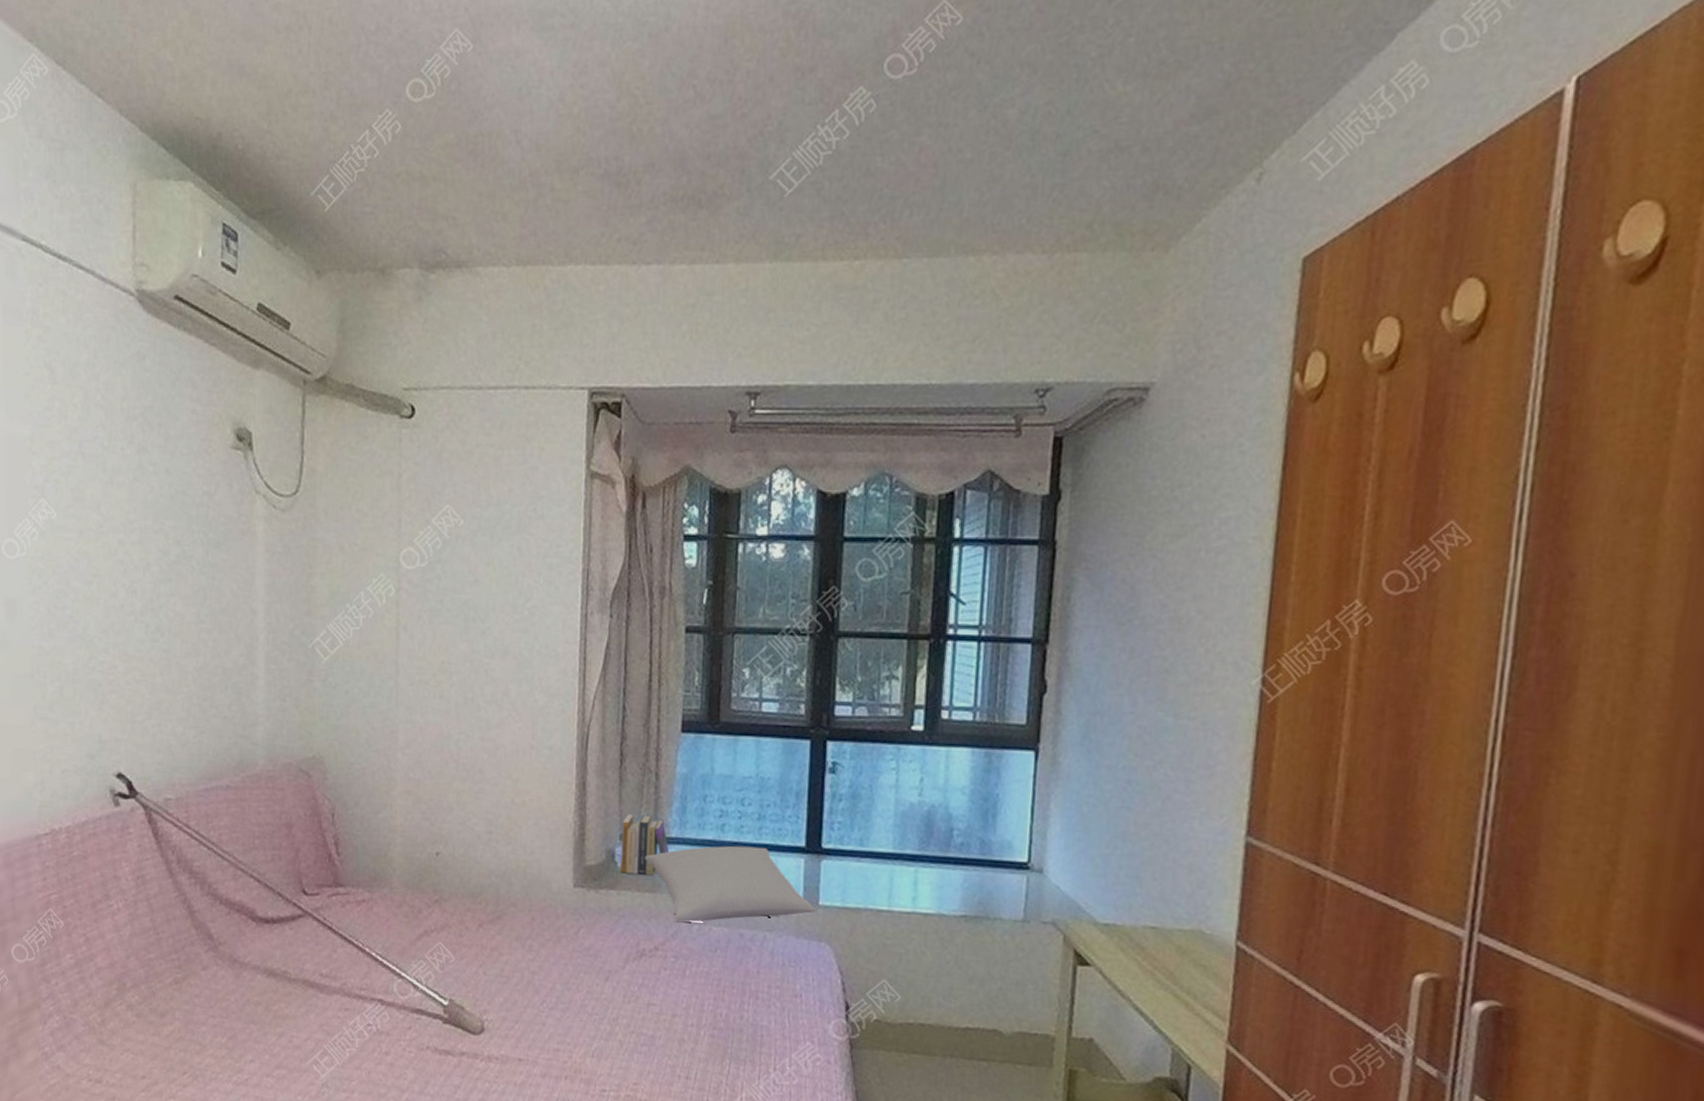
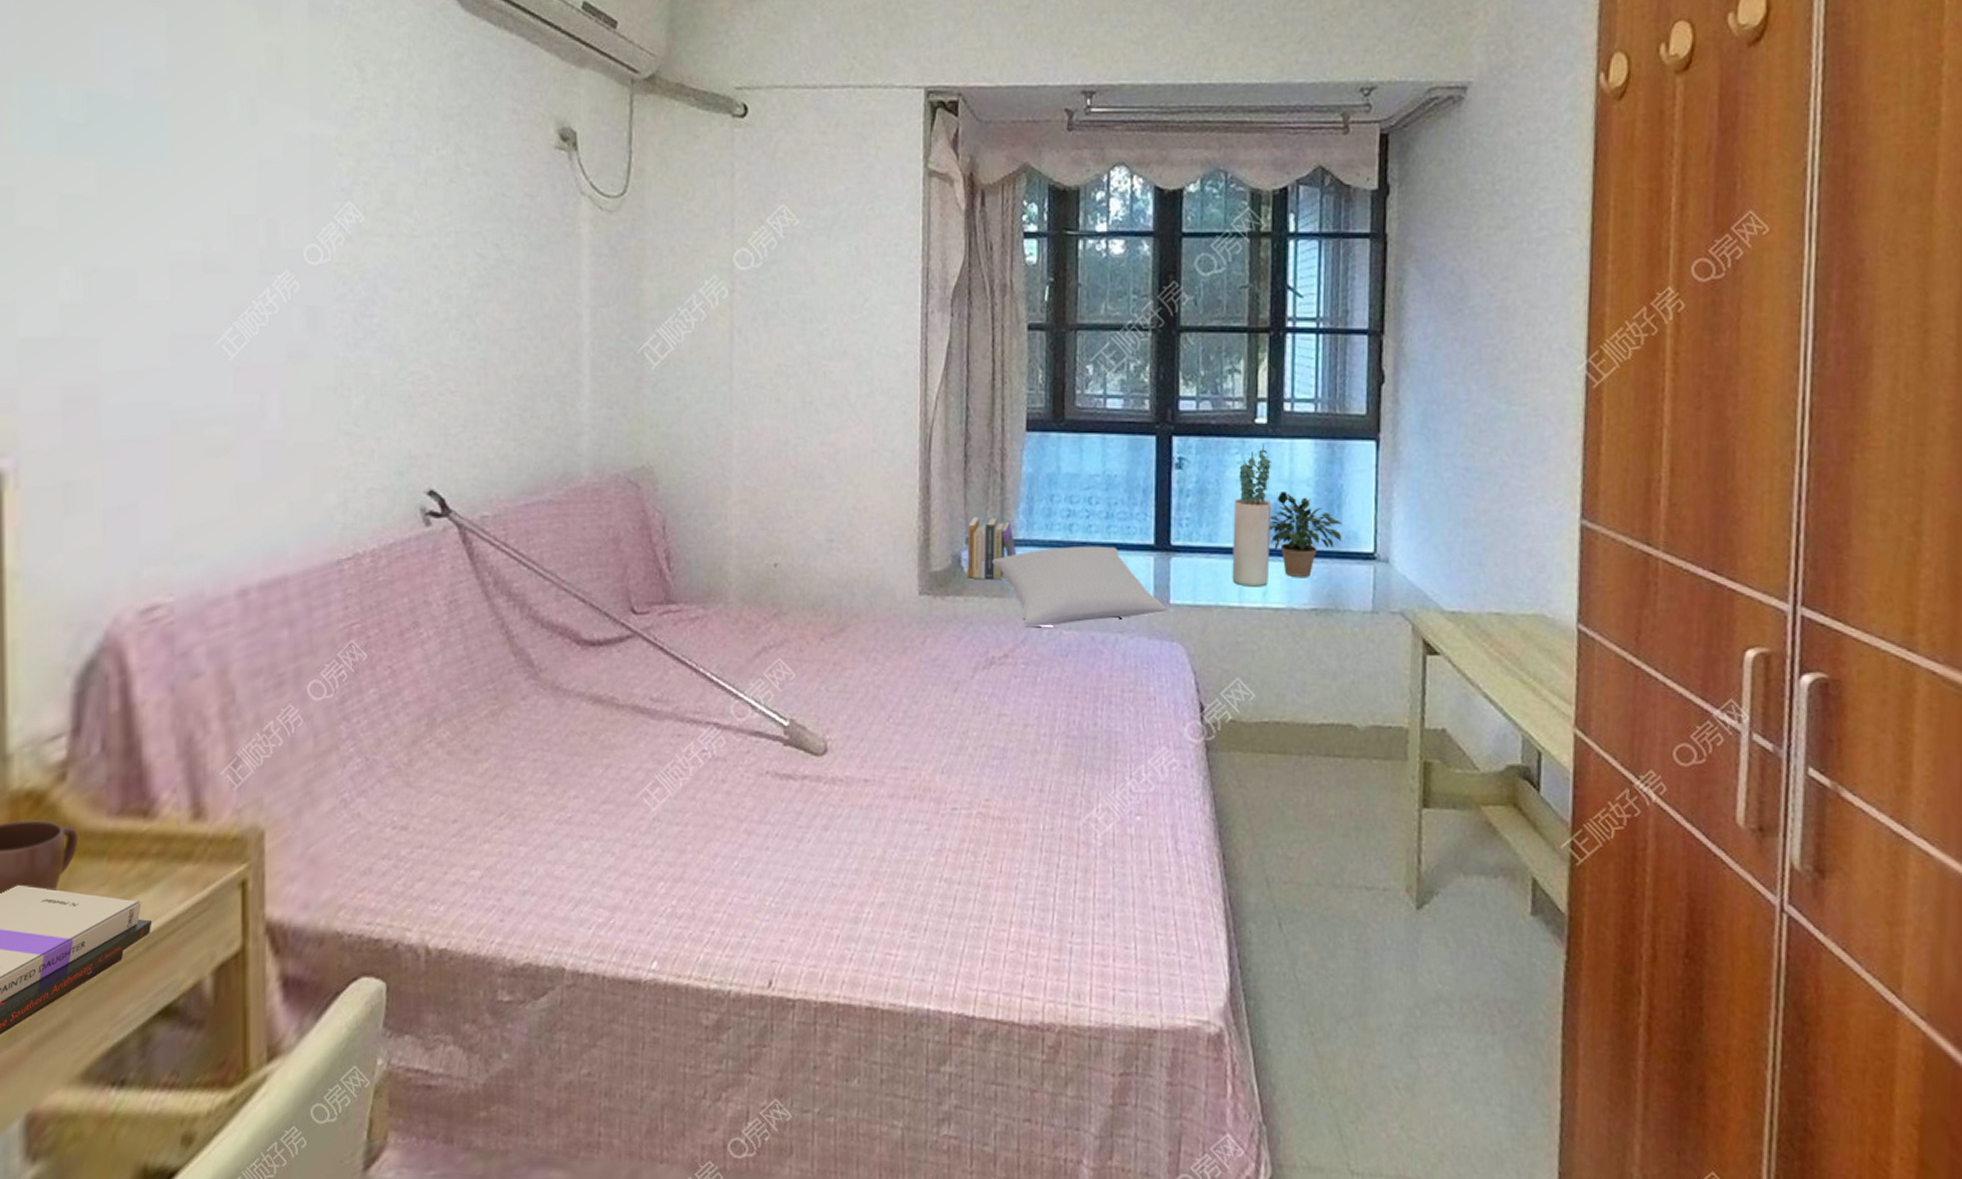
vase: none [882,750,927,892] -> present [1232,443,1272,587]
potted plant: none [921,799,997,885] -> present [1268,492,1343,578]

